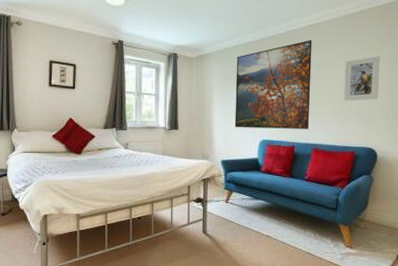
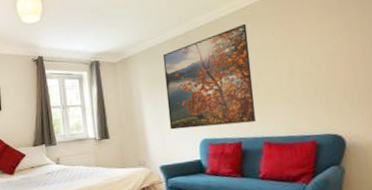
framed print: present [344,56,381,101] -> none [289,29,336,85]

